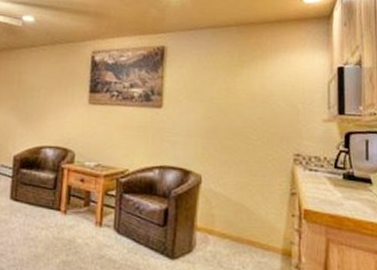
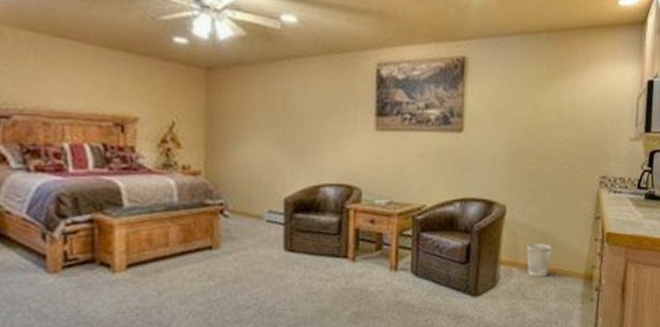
wastebasket: none [222,212,246,248] -> present [527,242,551,277]

